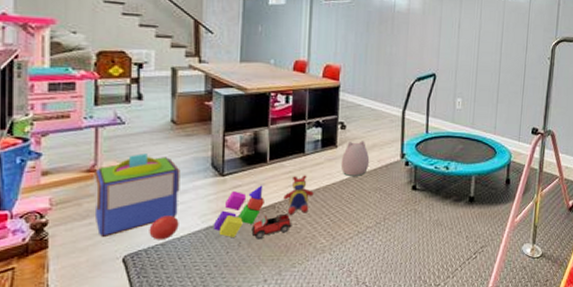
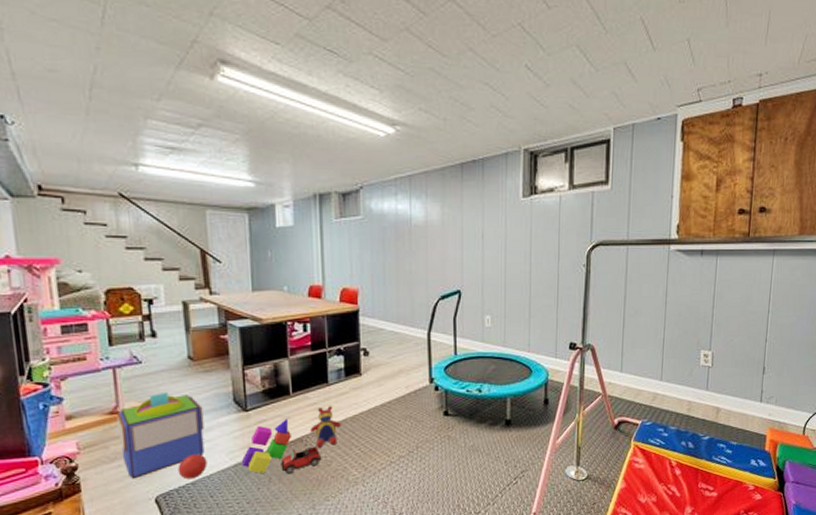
plush toy: present [340,141,370,176] -> none [366,367,397,405]

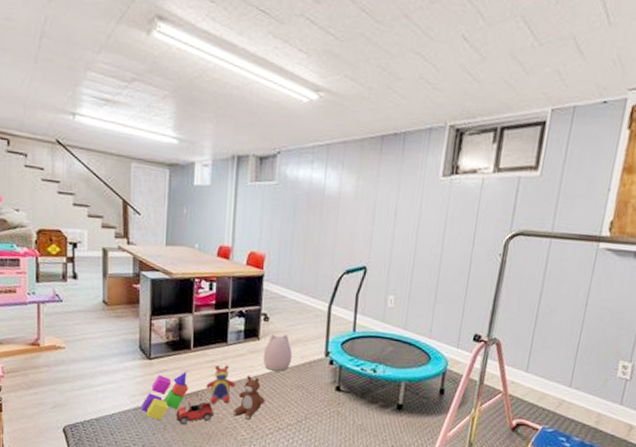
ballot box: present [116,392,205,478] -> none [37,331,112,407]
ball: present [178,454,207,480] -> none [85,392,111,416]
teddy bear: none [341,413,374,458] -> present [232,376,265,419]
plush toy: none [366,367,397,405] -> present [262,334,293,371]

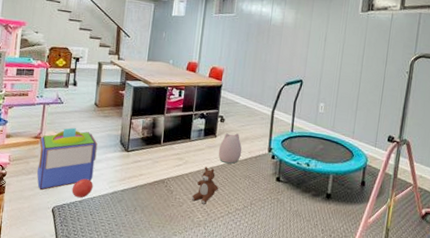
ballot box: none [37,331,112,407] -> present [36,127,98,190]
ball: none [85,392,111,416] -> present [71,178,93,198]
toy blocks: present [142,371,188,420] -> none [118,162,157,203]
toy truck: present [176,402,214,425] -> none [145,188,177,208]
stuffed animal: present [206,365,236,404] -> none [171,158,195,190]

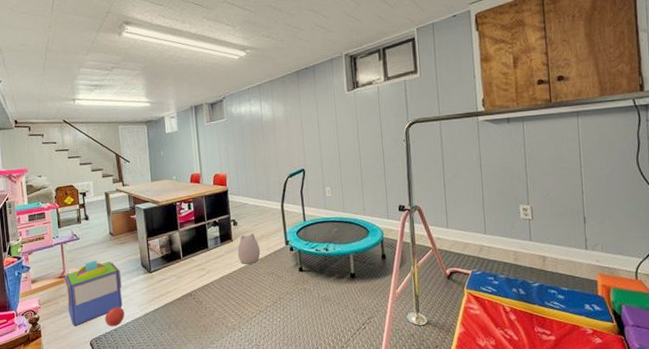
teddy bear: present [191,167,219,204] -> none [221,272,245,308]

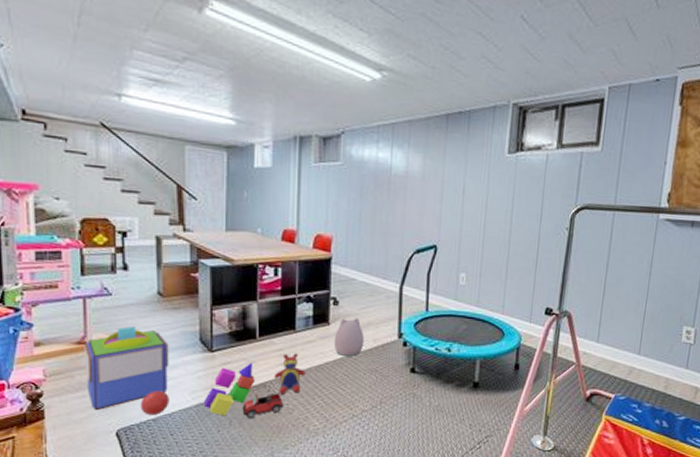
toy blocks: none [149,277,184,322] -> present [205,362,255,416]
toy truck: none [176,299,207,322] -> present [242,393,284,419]
stuffed animal: none [197,266,220,300] -> present [274,353,306,394]

